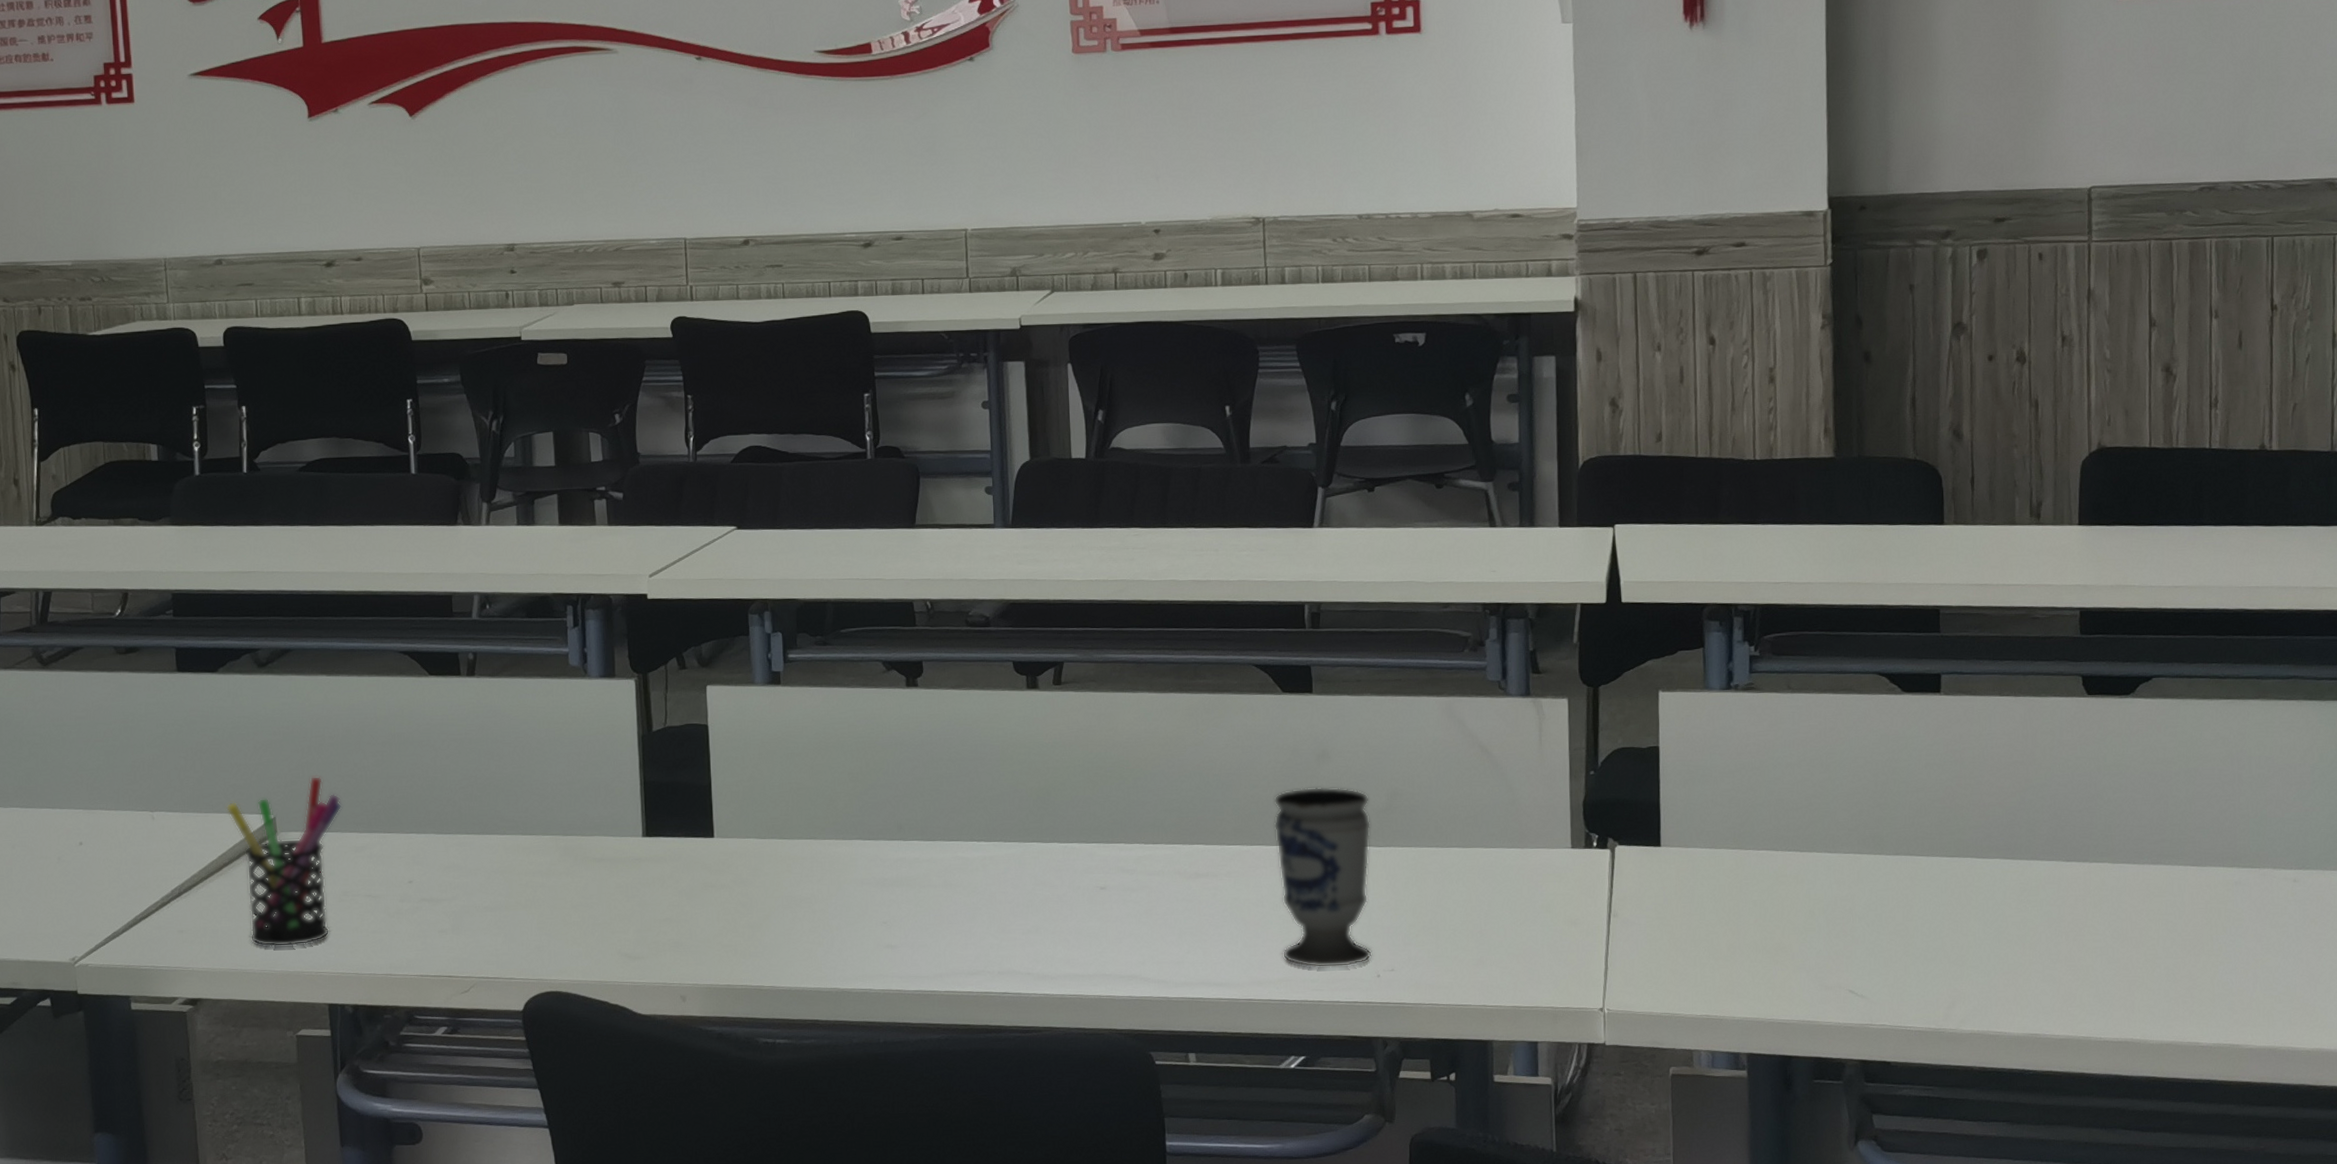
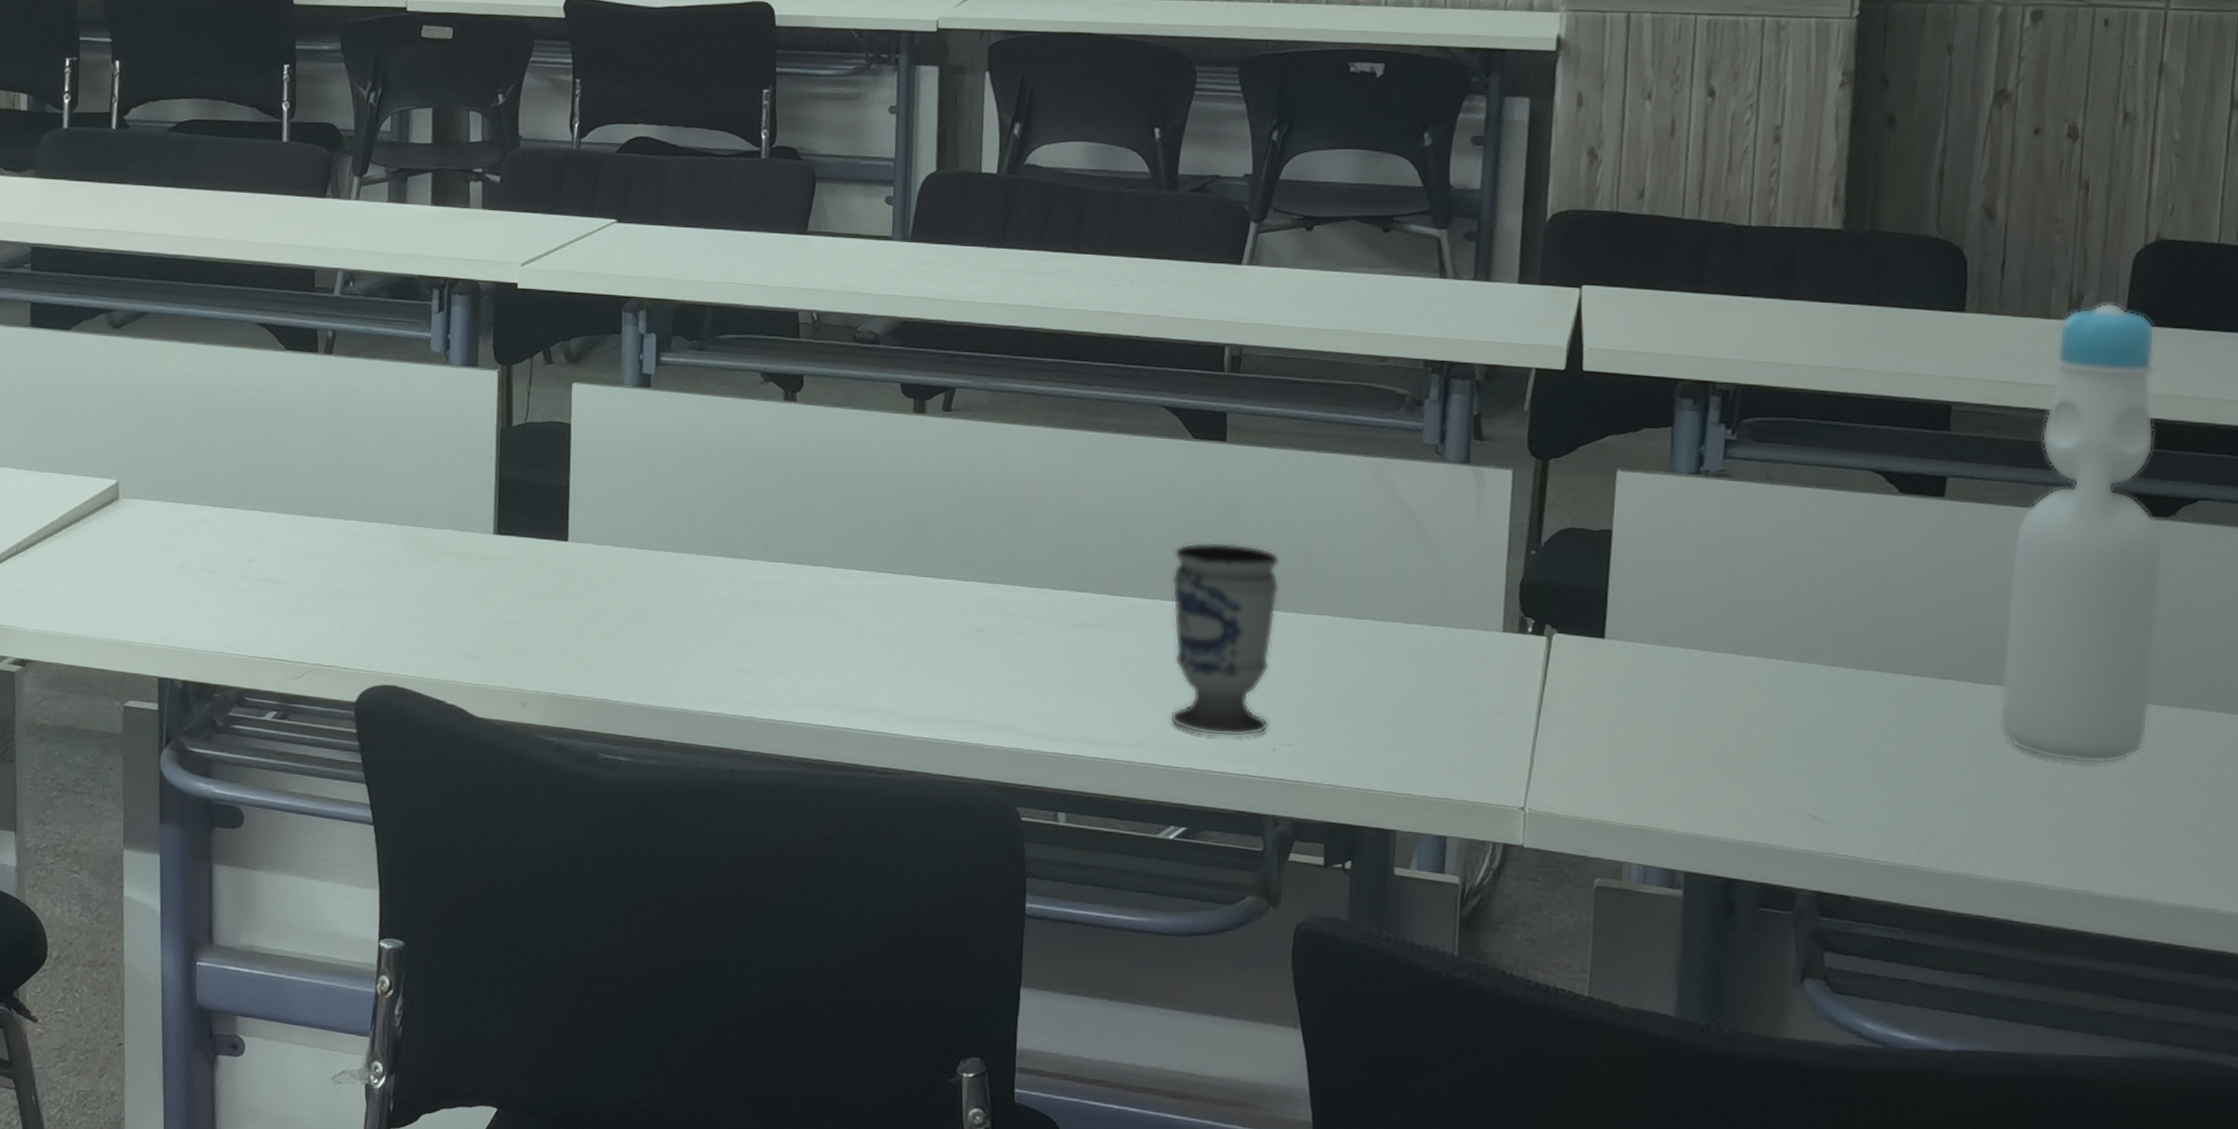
pen holder: present [226,775,342,947] -> none [70,443,187,616]
bottle: none [2001,507,2128,922] -> present [1998,303,2164,764]

